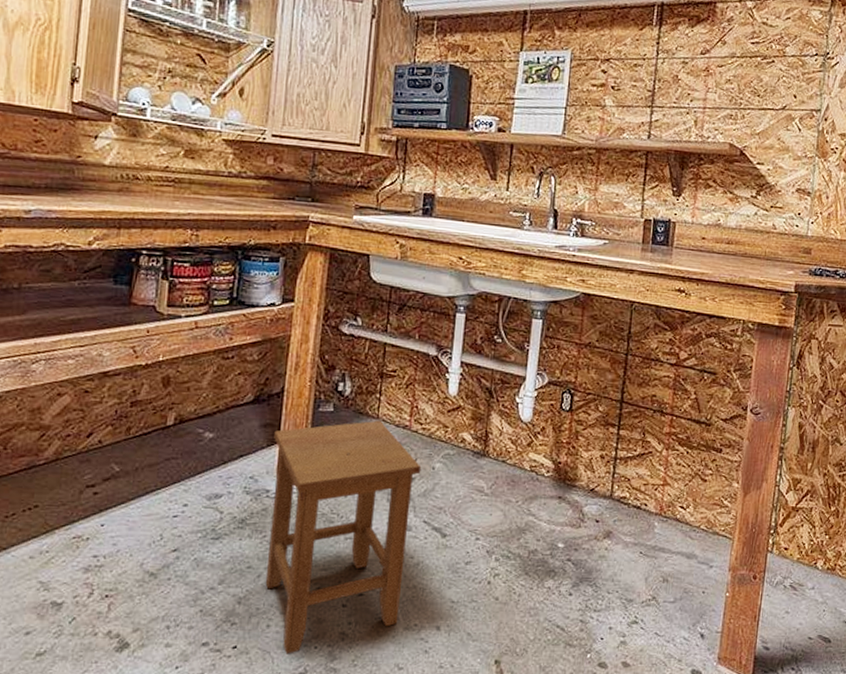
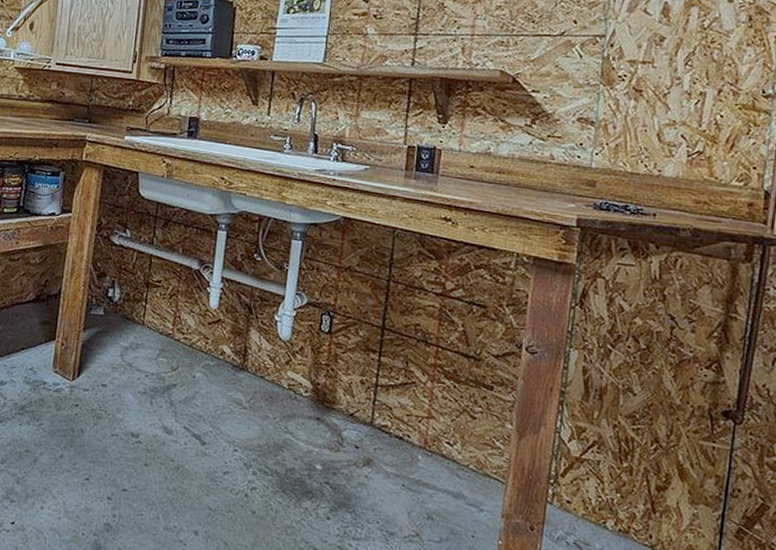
stool: present [265,420,422,655] -> none [40,326,183,537]

